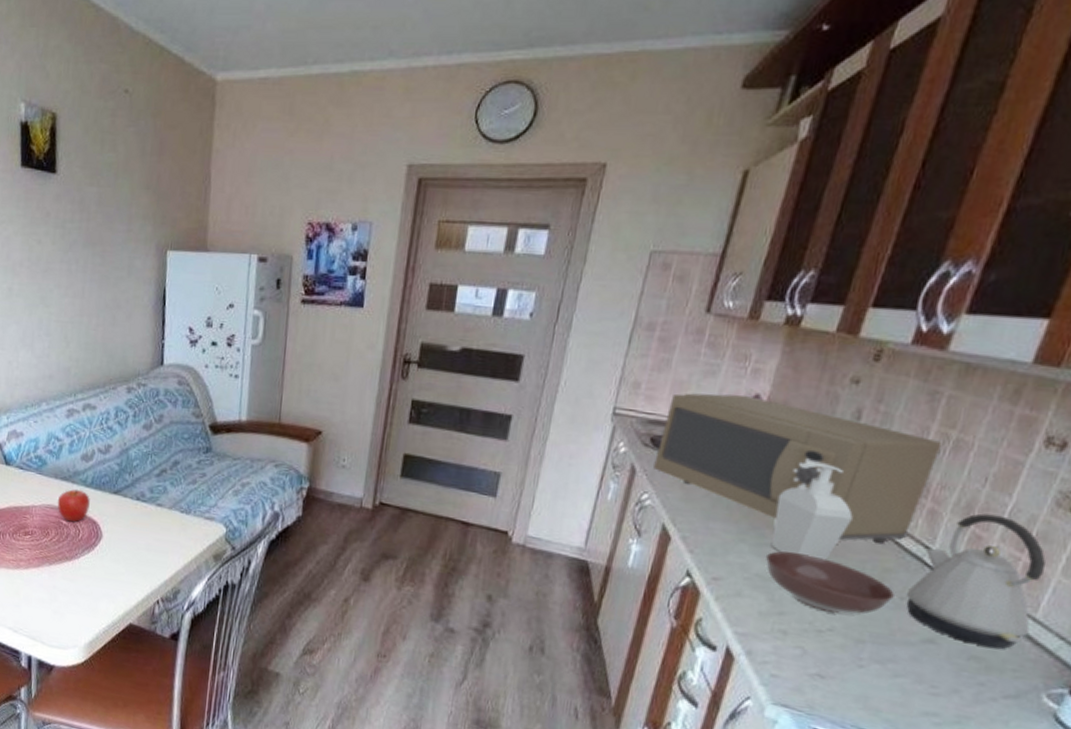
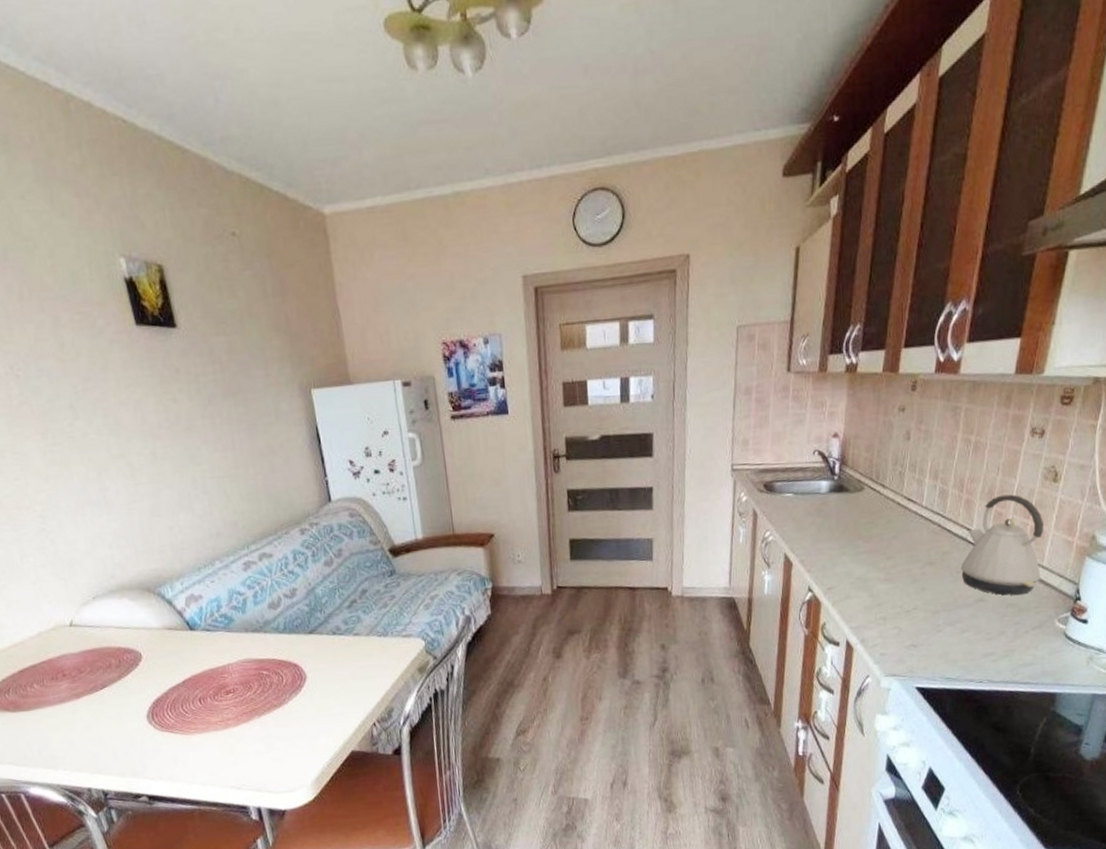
fruit: present [57,489,90,523] -> none [253,637,288,671]
microwave: present [653,393,942,545] -> none [770,435,966,537]
bowl: present [765,551,894,614] -> none [862,553,953,595]
soap bottle: present [772,461,853,560] -> none [863,478,916,557]

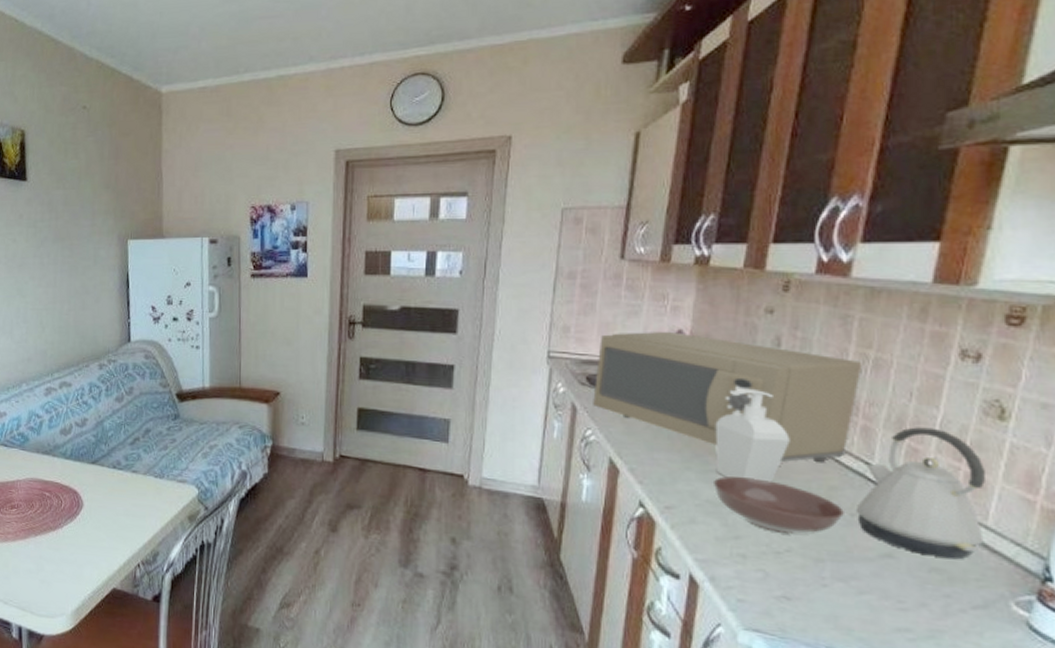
microwave: none [770,435,966,537] -> present [593,331,862,463]
bowl: none [862,553,953,595] -> present [712,476,844,533]
soap bottle: none [863,478,916,557] -> present [715,388,790,482]

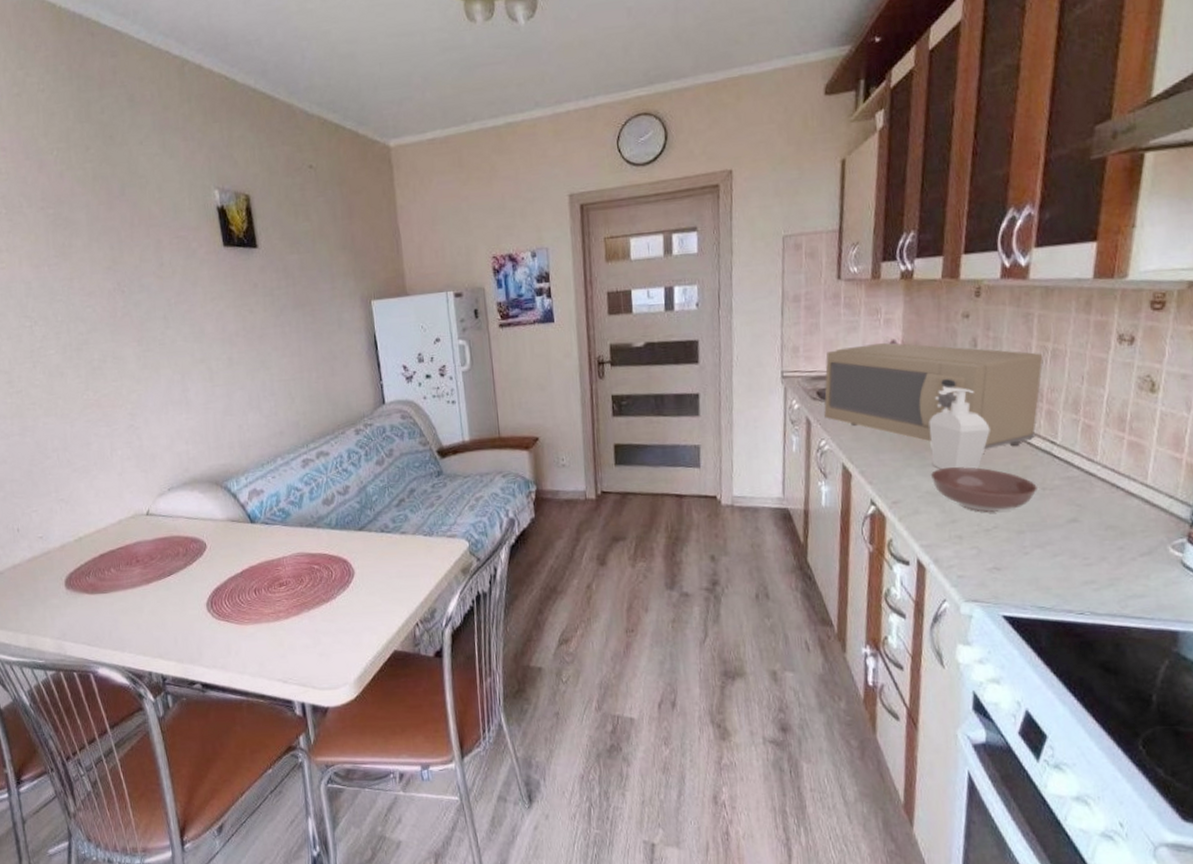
kettle: present [855,427,985,559] -> none [1046,405,1146,516]

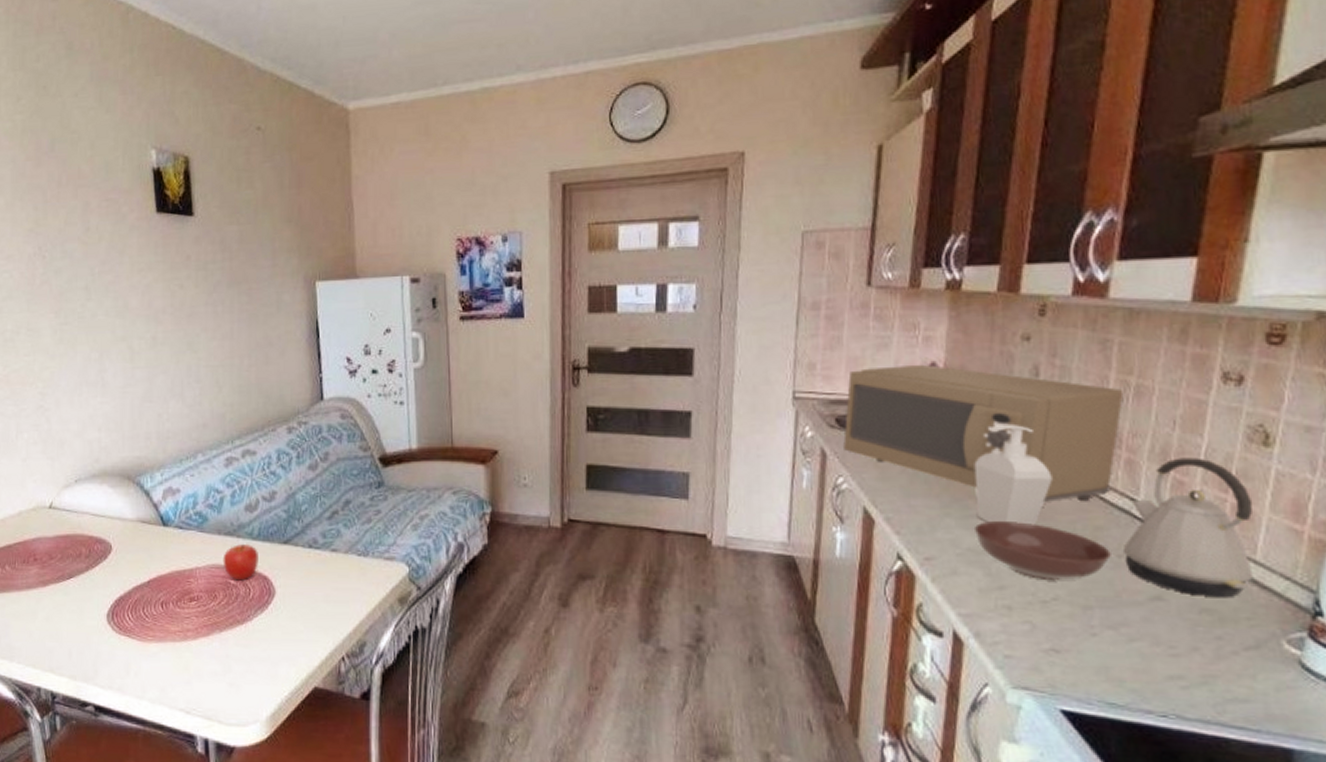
fruit: none [306,532,338,565] -> present [223,543,258,581]
kettle: none [1046,405,1146,516] -> present [1122,458,1254,597]

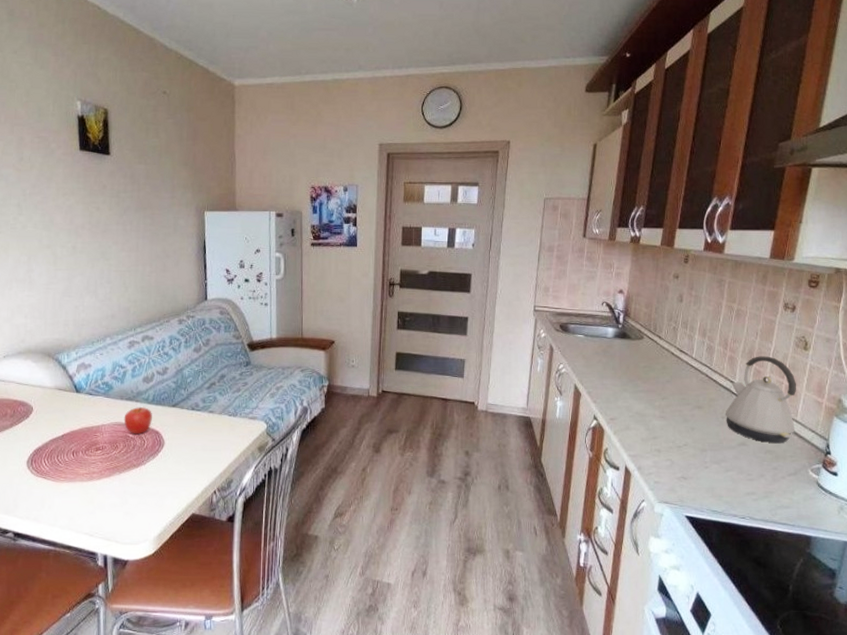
microwave: present [843,364,1124,502] -> none [564,291,730,383]
bowl: present [973,521,1111,580] -> none [640,395,718,433]
soap bottle: present [974,423,1052,525] -> none [642,331,687,398]

